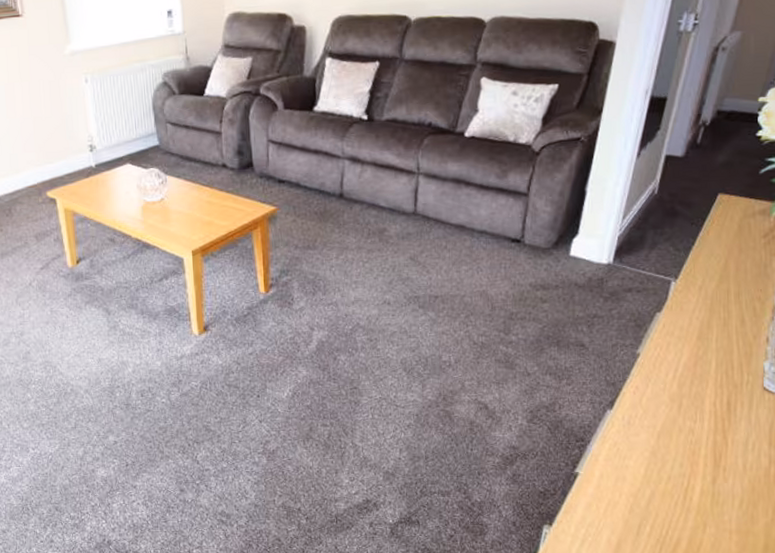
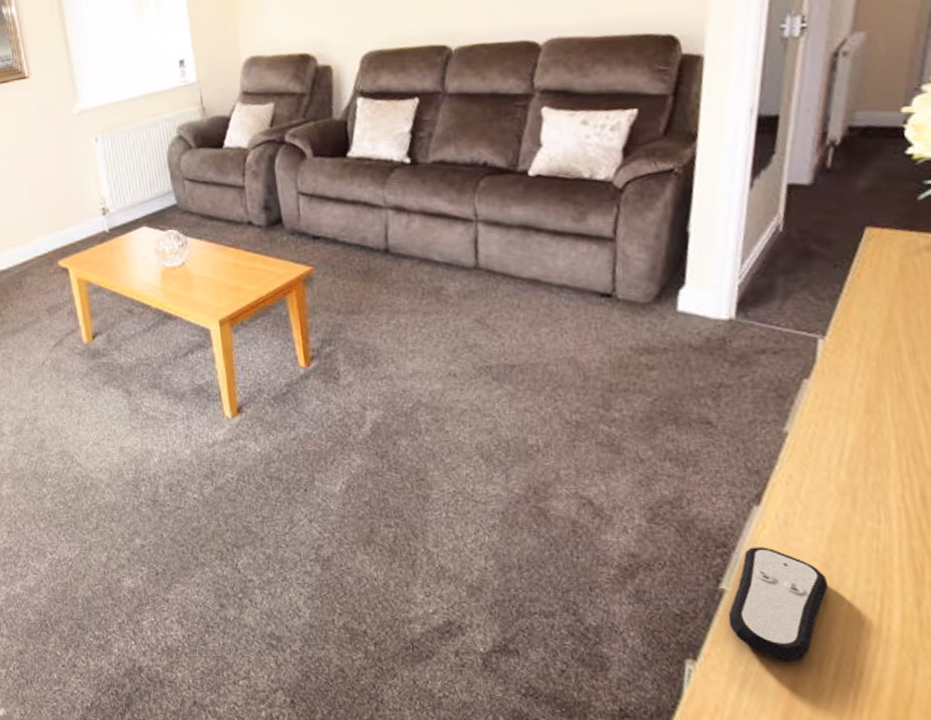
remote control: none [578,441,653,526] -> present [728,547,829,662]

